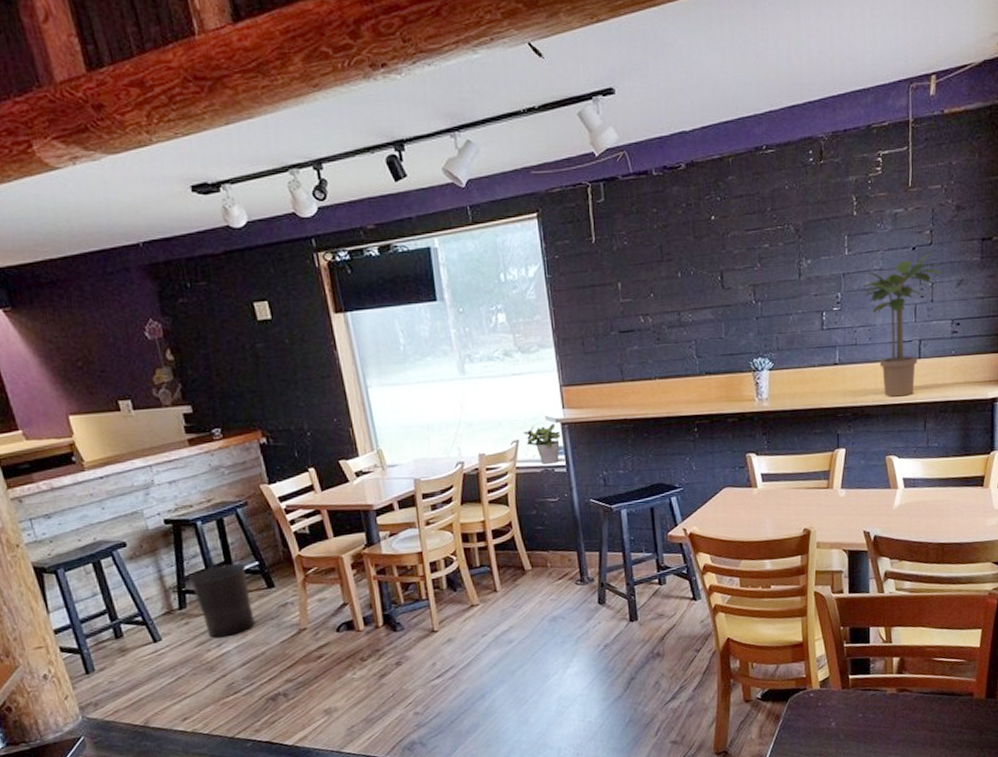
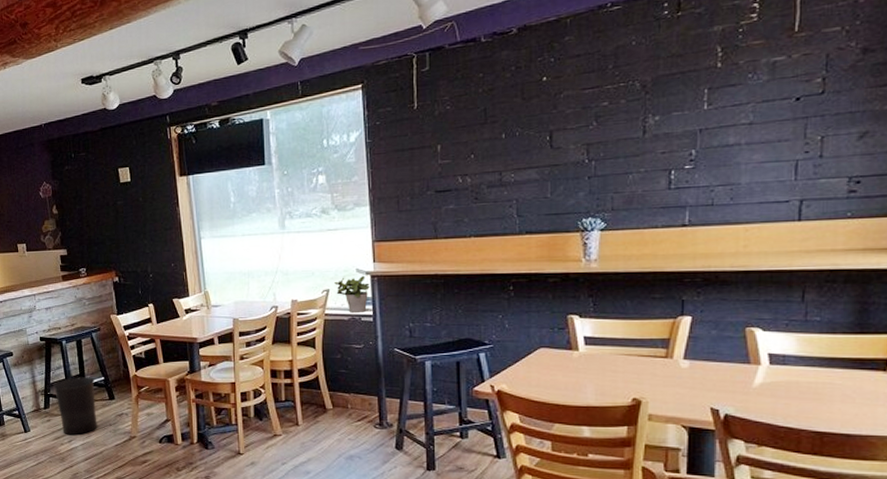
potted plant: present [863,251,941,397] -> none [725,101,835,263]

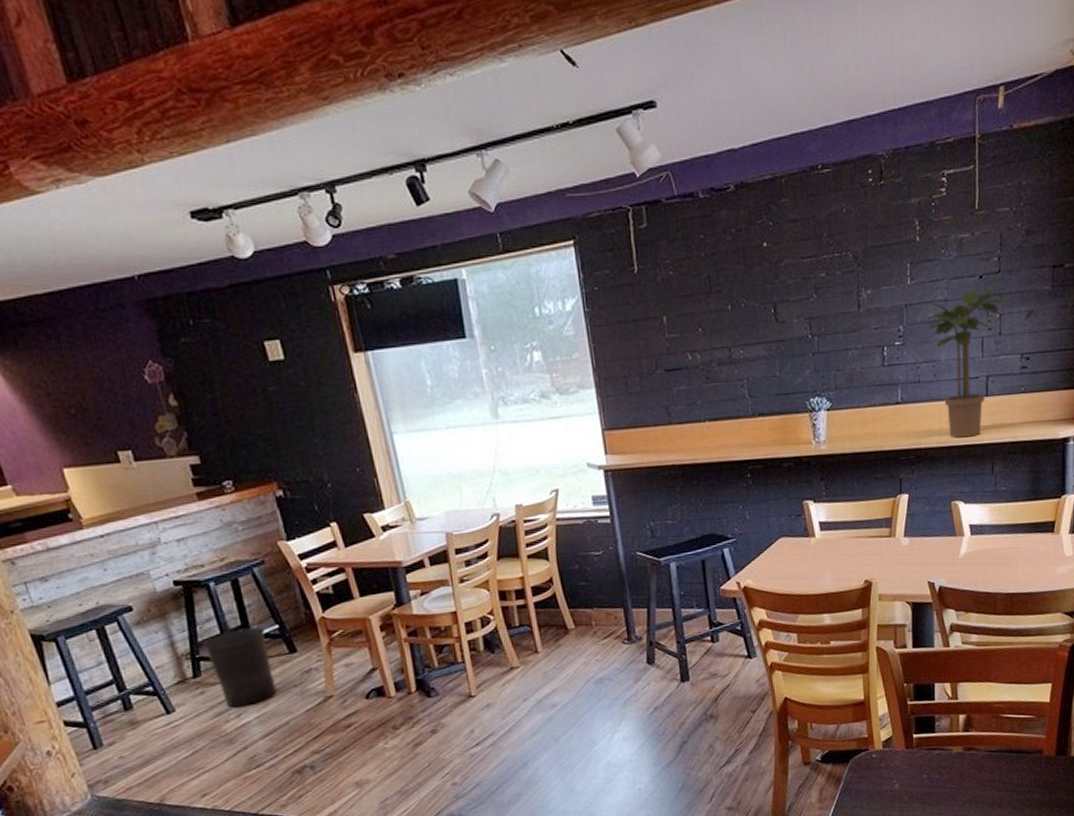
potted plant: present [335,275,370,314] -> none [564,470,604,517]
potted plant: none [725,101,835,263] -> present [926,280,1009,438]

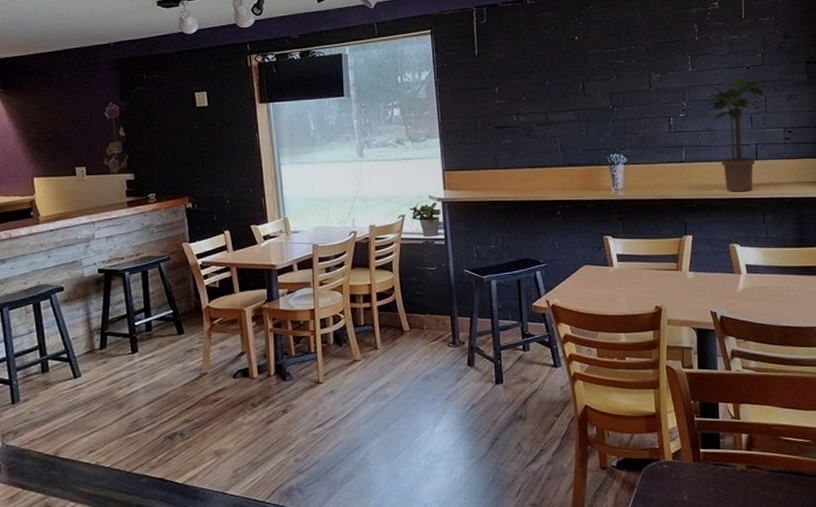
waste bin: present [203,627,277,708] -> none [112,311,163,378]
potted plant: none [564,470,604,517] -> present [410,201,441,238]

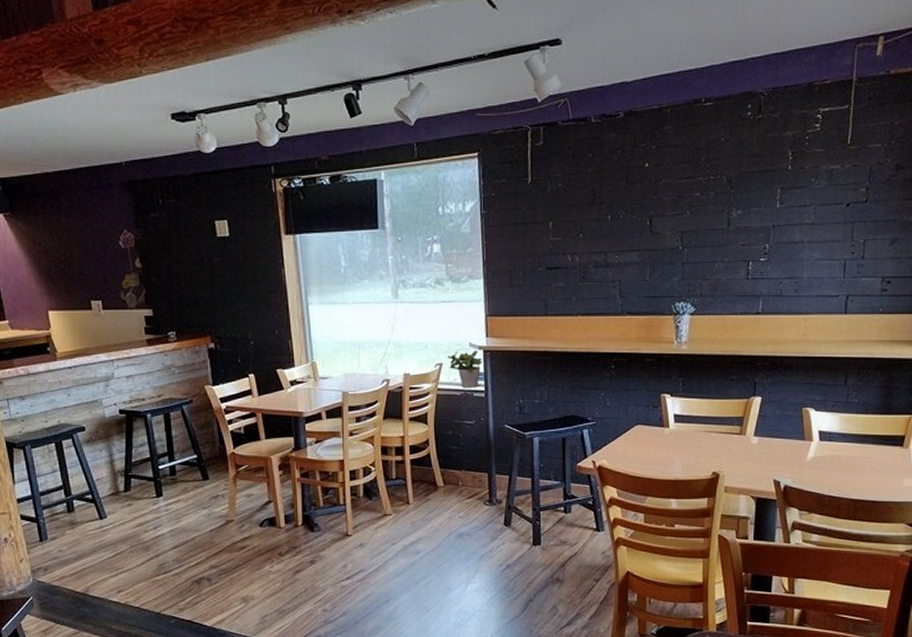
potted plant: present [705,71,773,192] -> none [792,209,874,350]

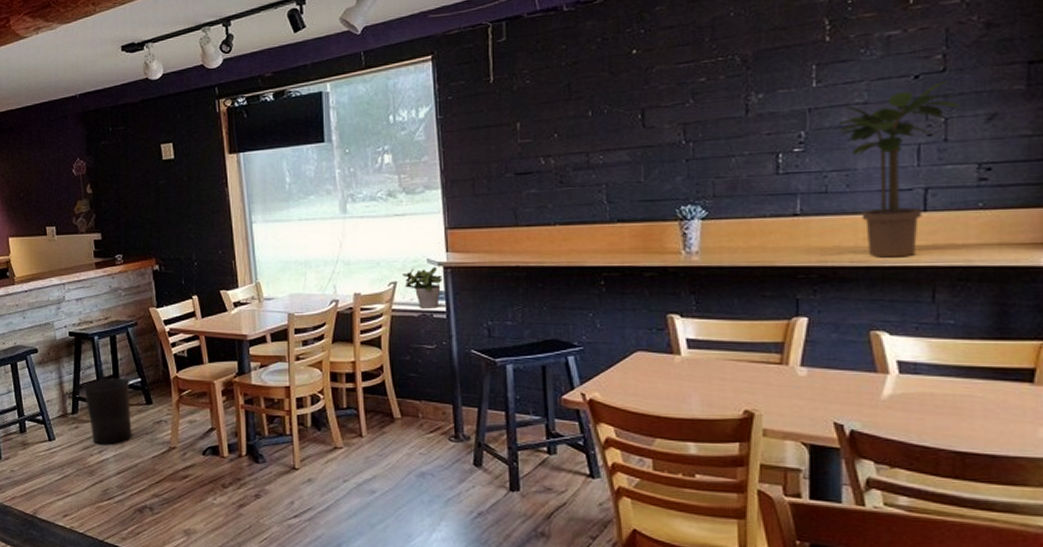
waste bin: none [136,455,189,521] -> present [83,378,132,445]
potted plant: none [792,209,874,350] -> present [838,80,960,258]

